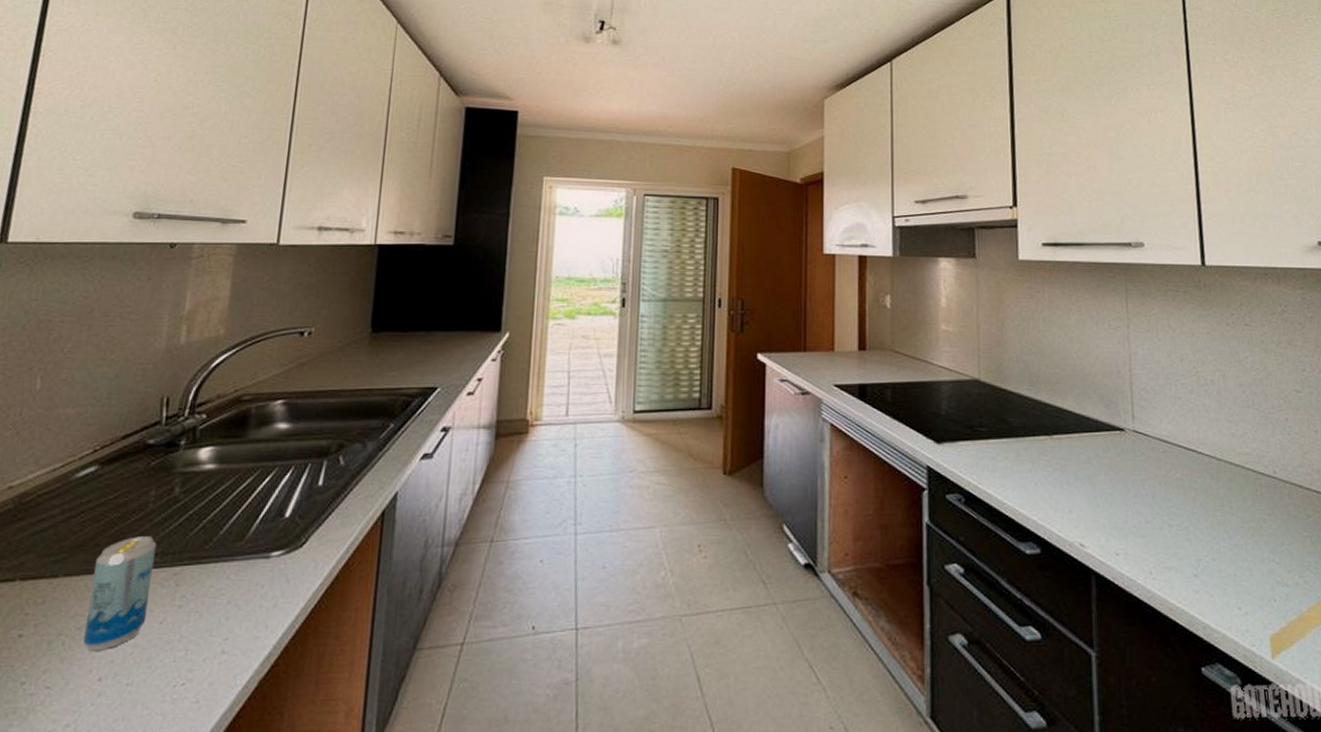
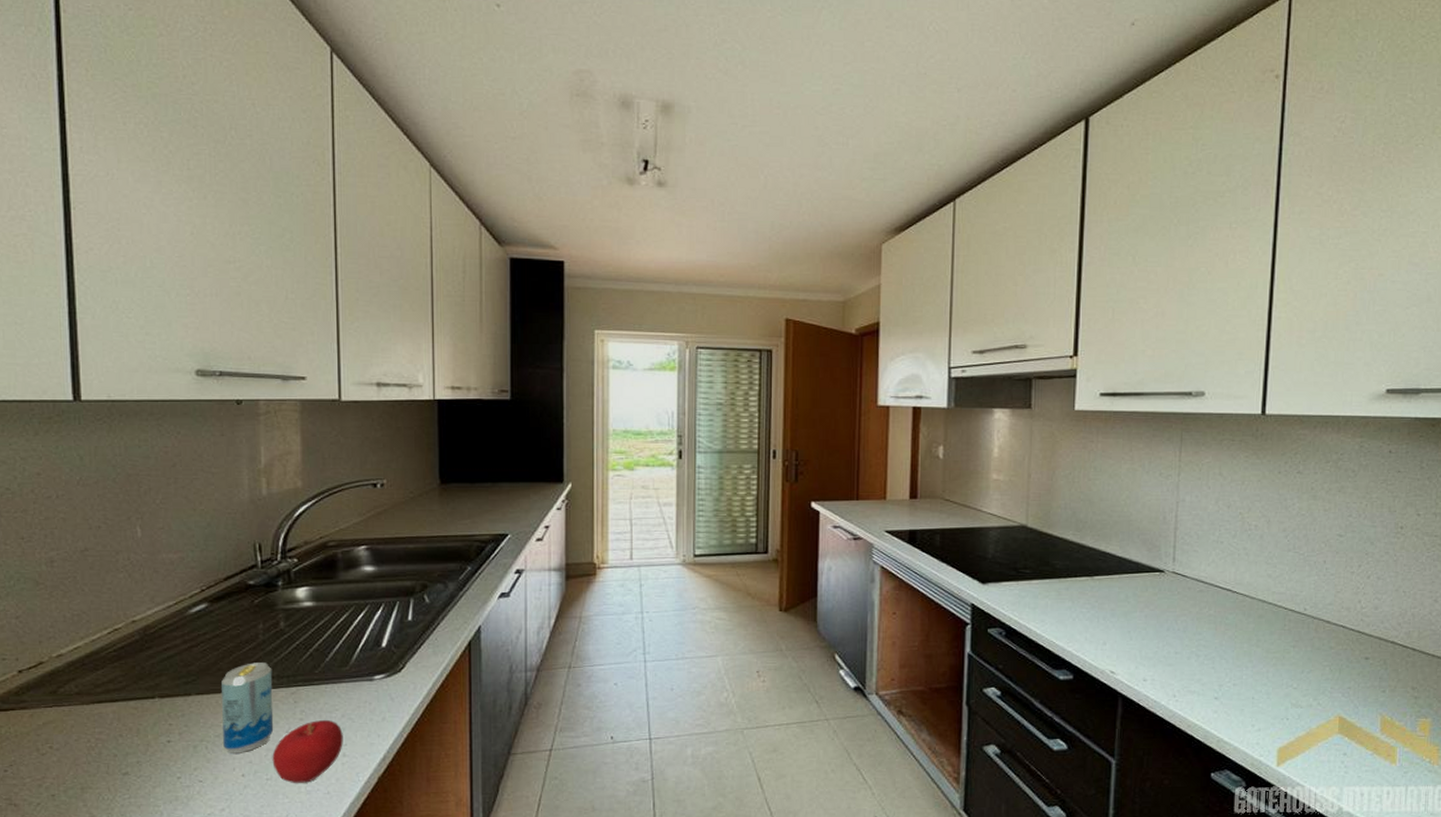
apple: none [137,606,226,691] -> present [272,719,343,784]

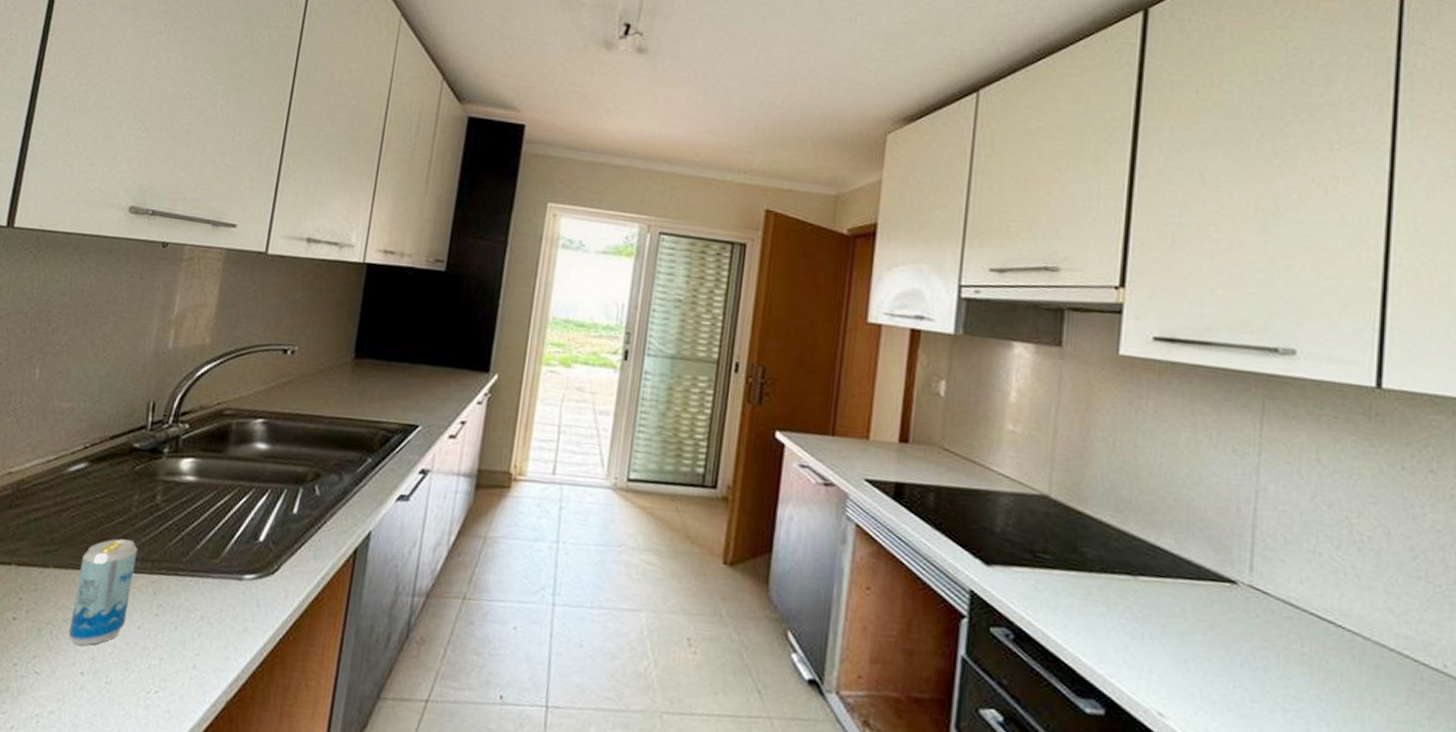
apple: present [272,719,343,784] -> none [115,619,198,695]

